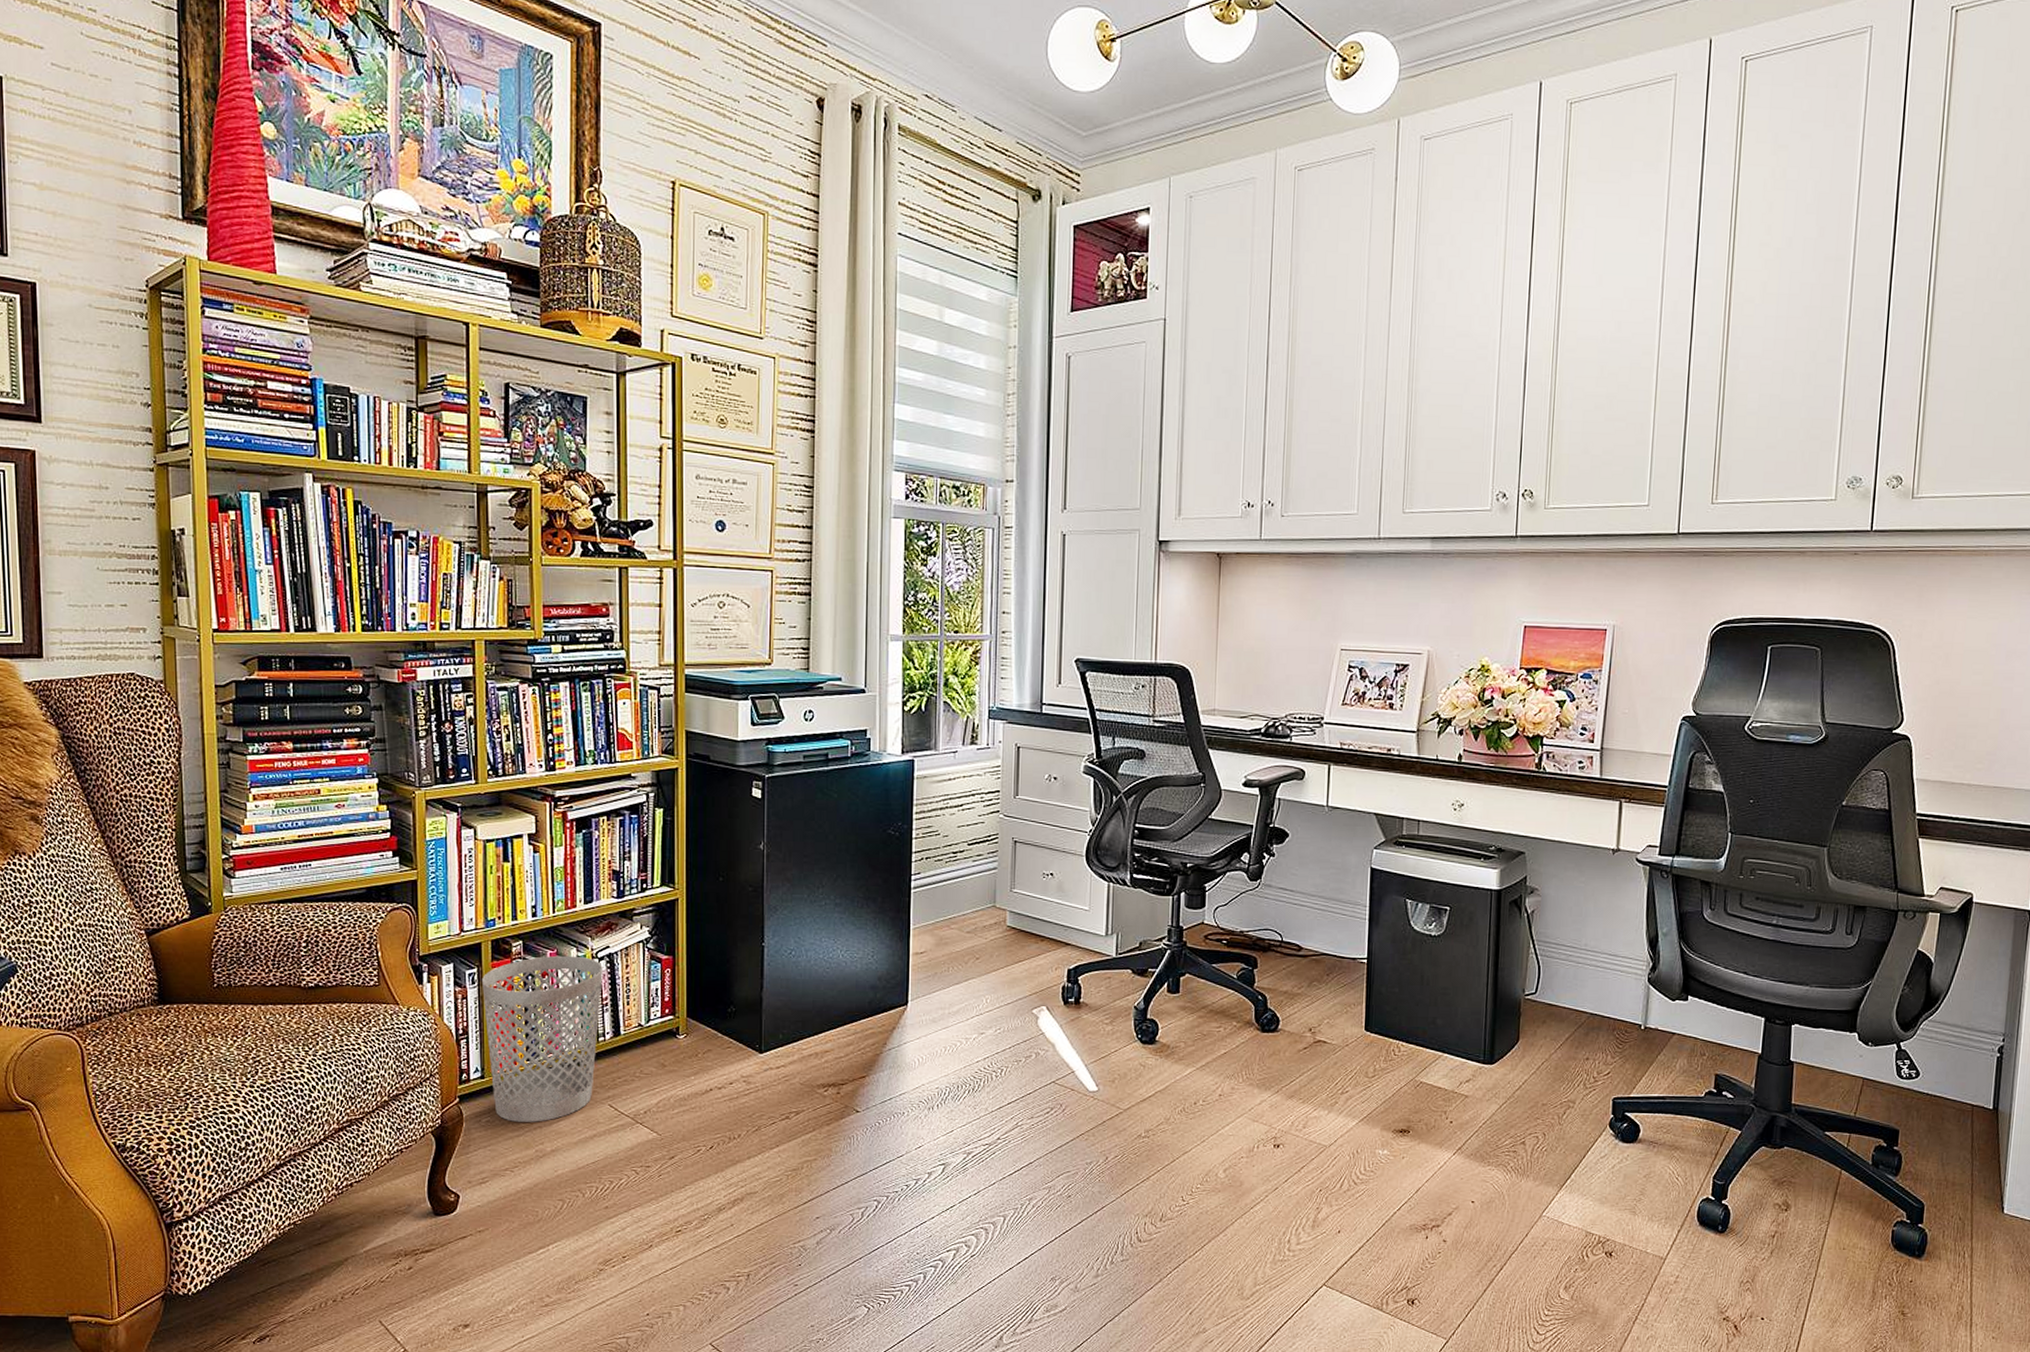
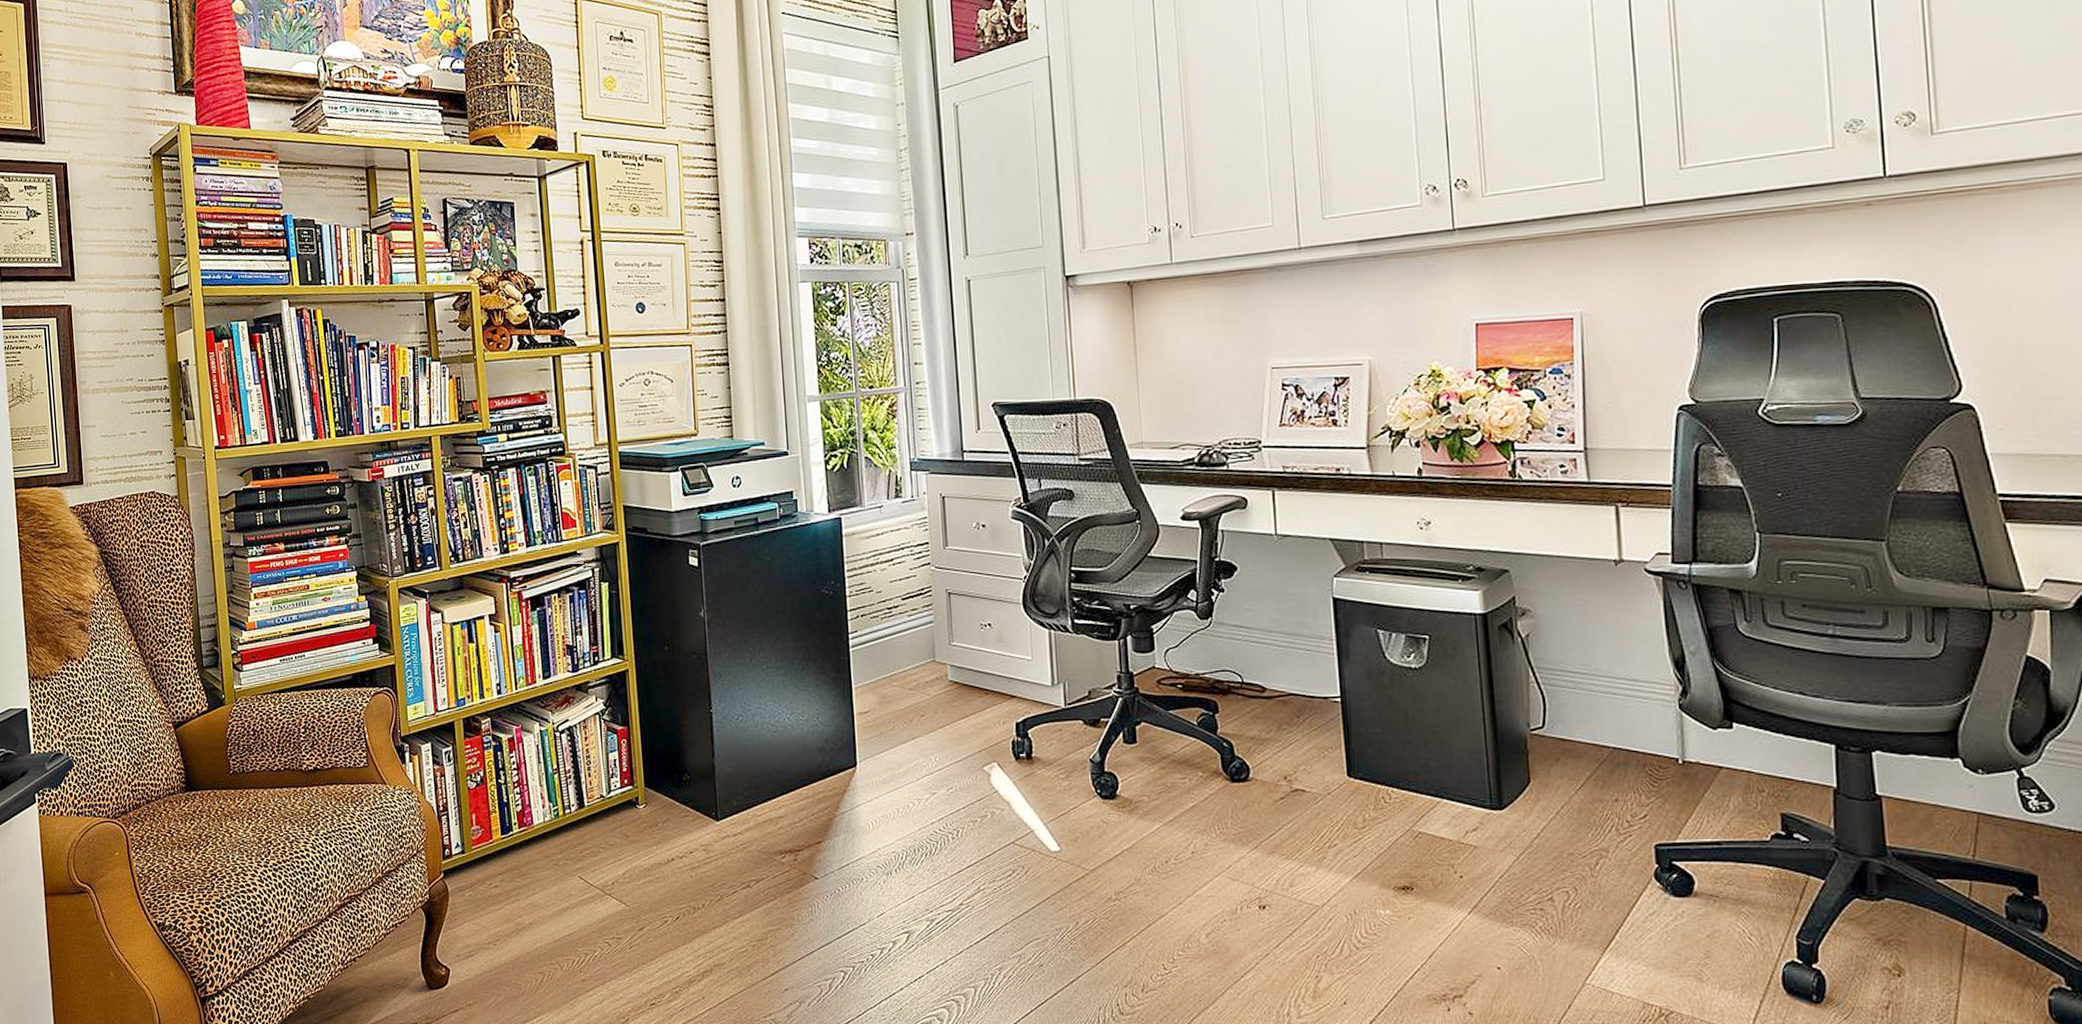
wastebasket: present [482,955,603,1122] -> none [457,730,565,896]

